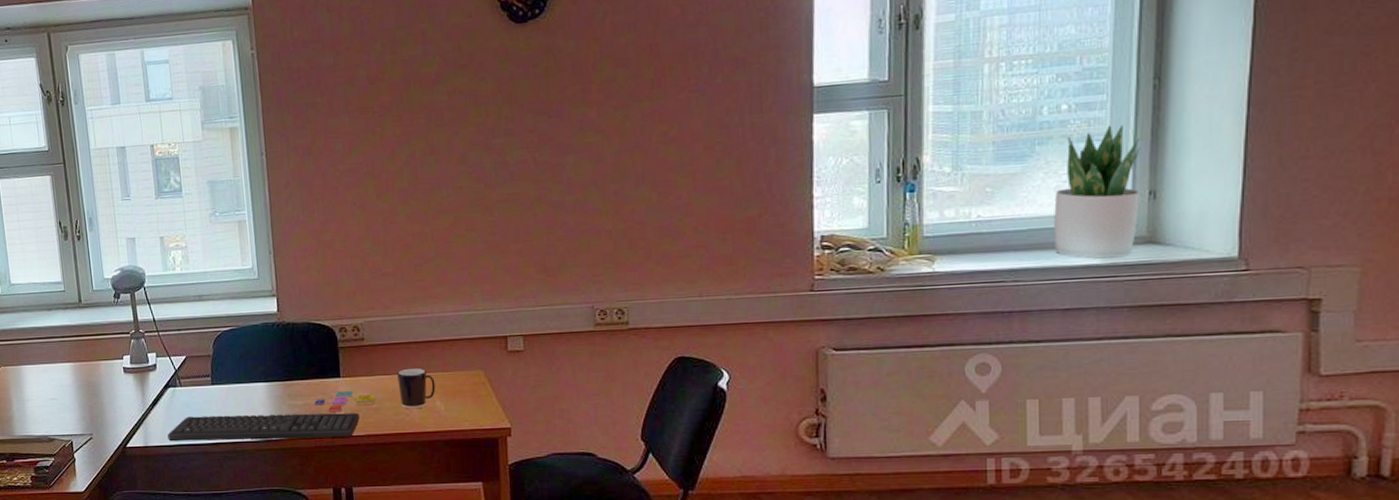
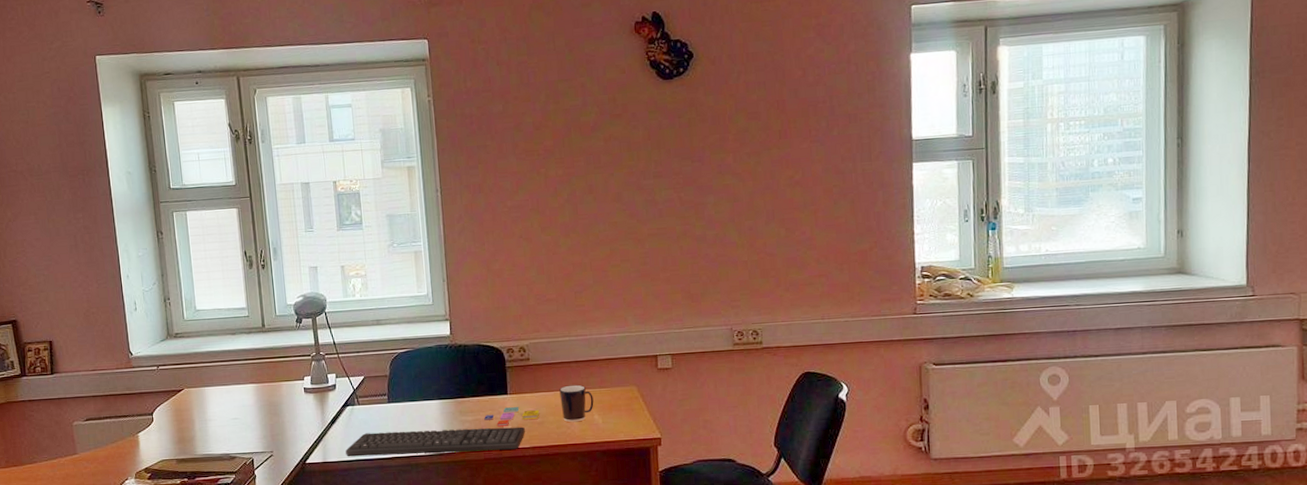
planter: present [1054,125,1141,259] -> none [1105,176,1171,287]

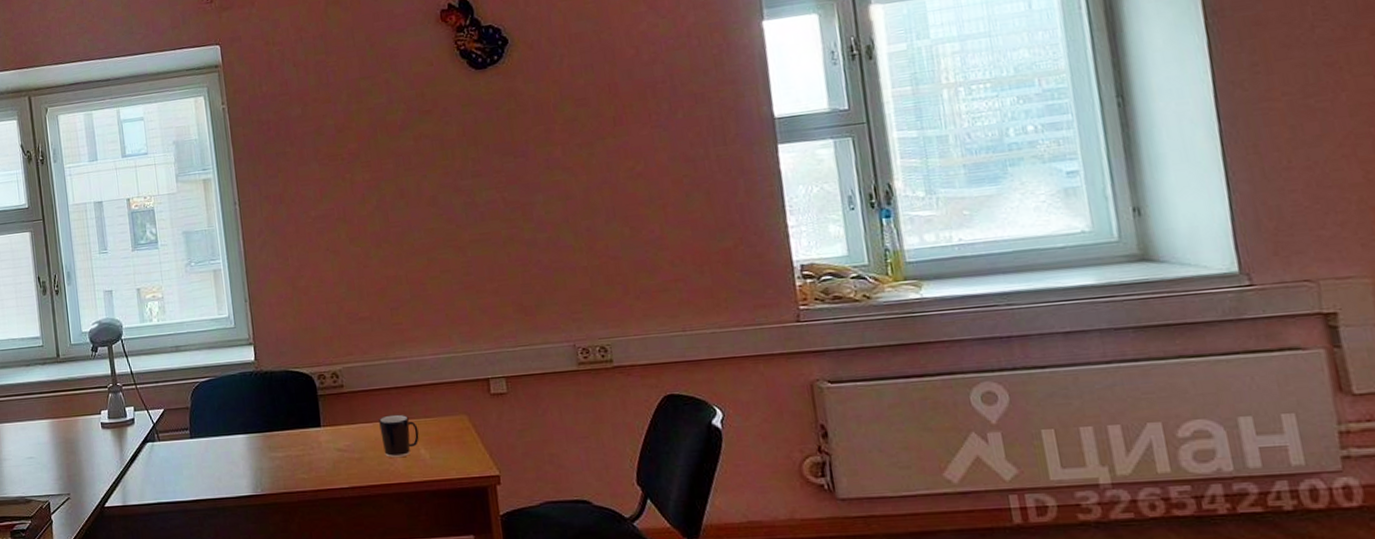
computer keyboard: present [345,426,525,456] -> none [146,463,343,499]
books: present [484,407,540,427] -> none [296,441,358,464]

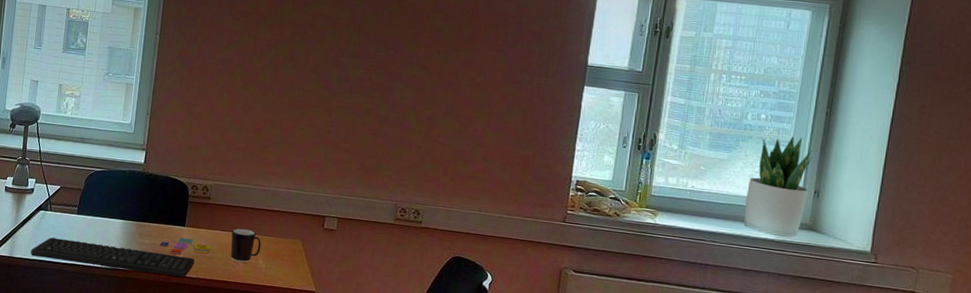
computer keyboard: none [146,463,343,499] -> present [31,237,195,277]
books: none [296,441,358,464] -> present [160,238,211,255]
planter: none [1035,144,1127,280] -> present [743,136,813,238]

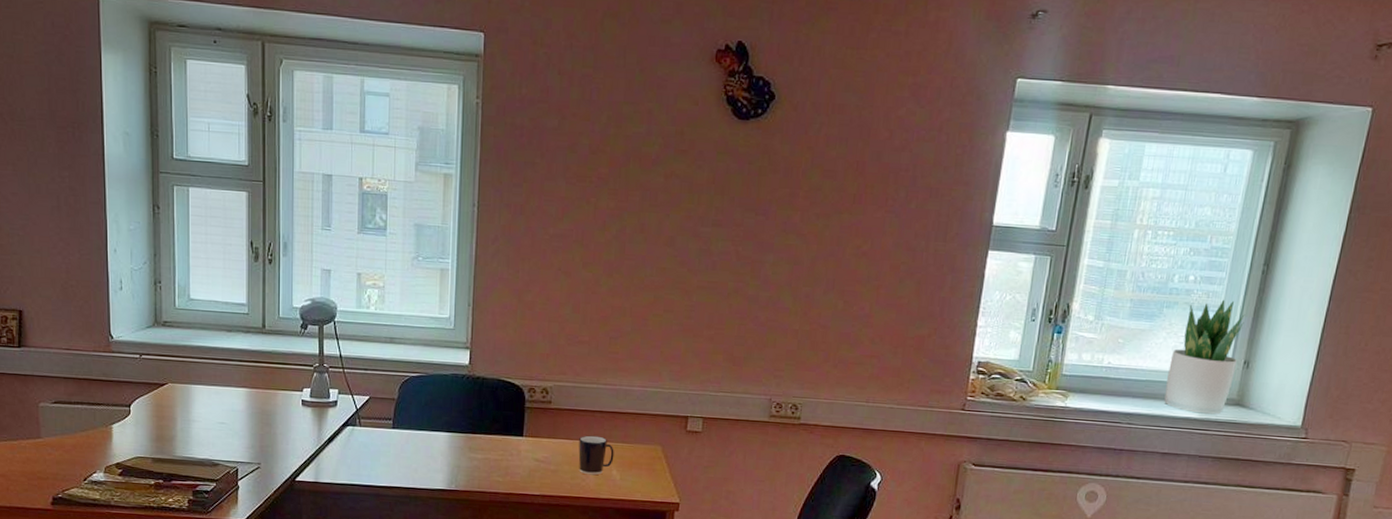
computer keyboard: present [31,237,195,277] -> none [340,457,537,495]
books: present [160,238,211,255] -> none [494,450,555,470]

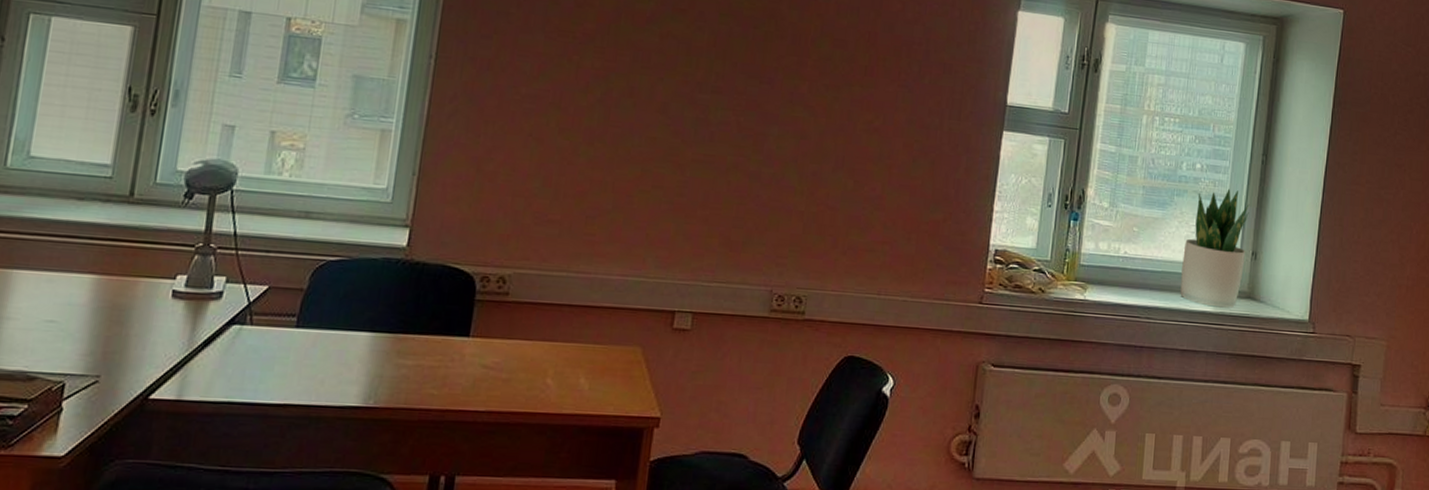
mug: present [578,435,614,476] -> none [537,334,584,385]

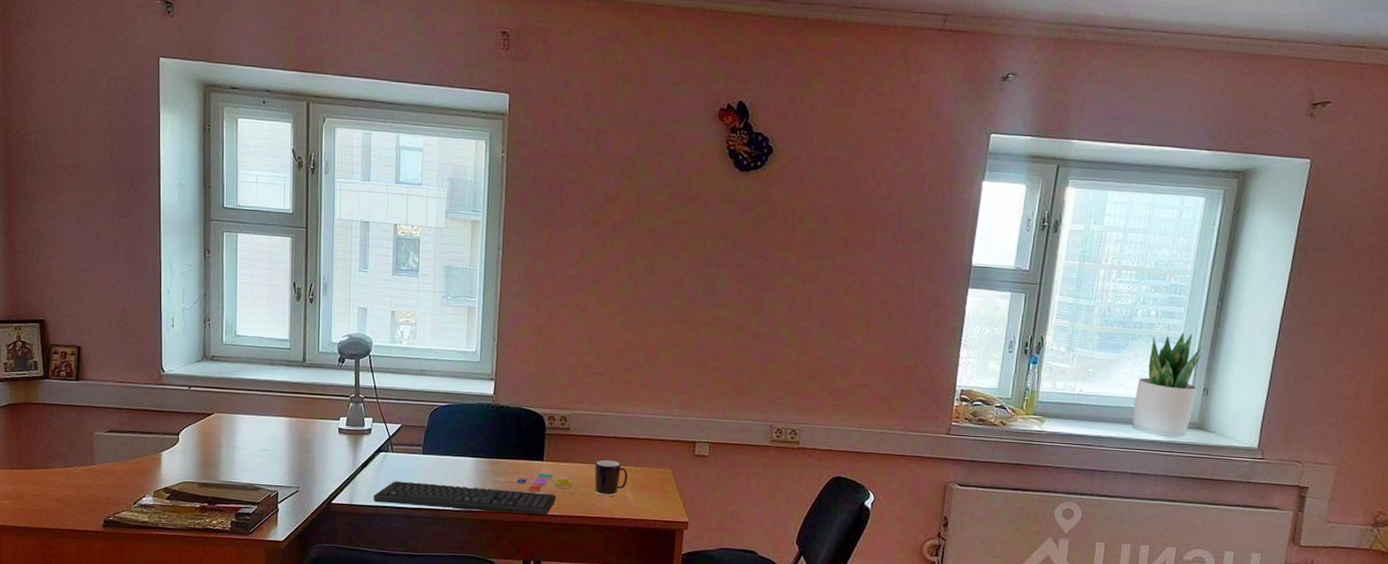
computer keyboard: none [214,365,483,412] -> present [373,481,556,515]
books: none [429,354,509,379] -> present [517,473,573,492]
mug: none [537,334,584,385] -> present [594,459,628,497]

